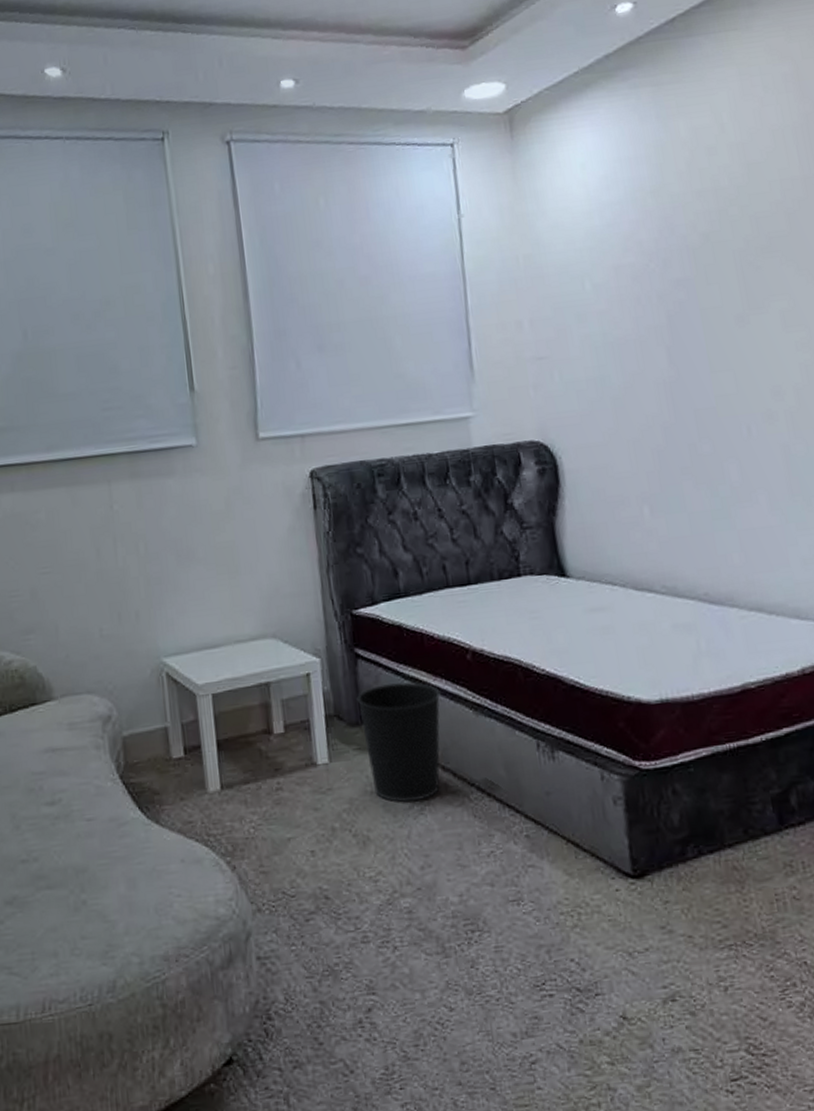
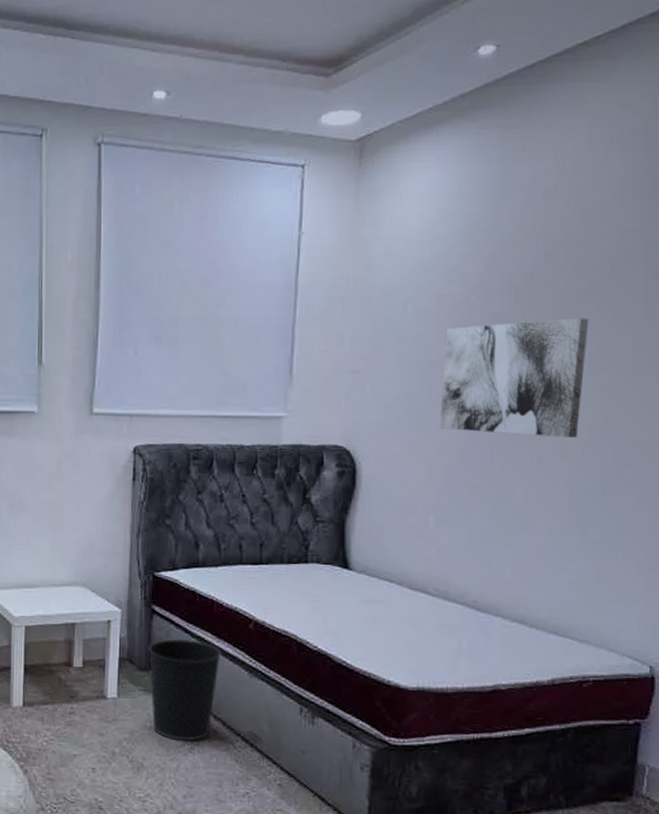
wall art: none [630,273,783,410] -> present [439,318,589,438]

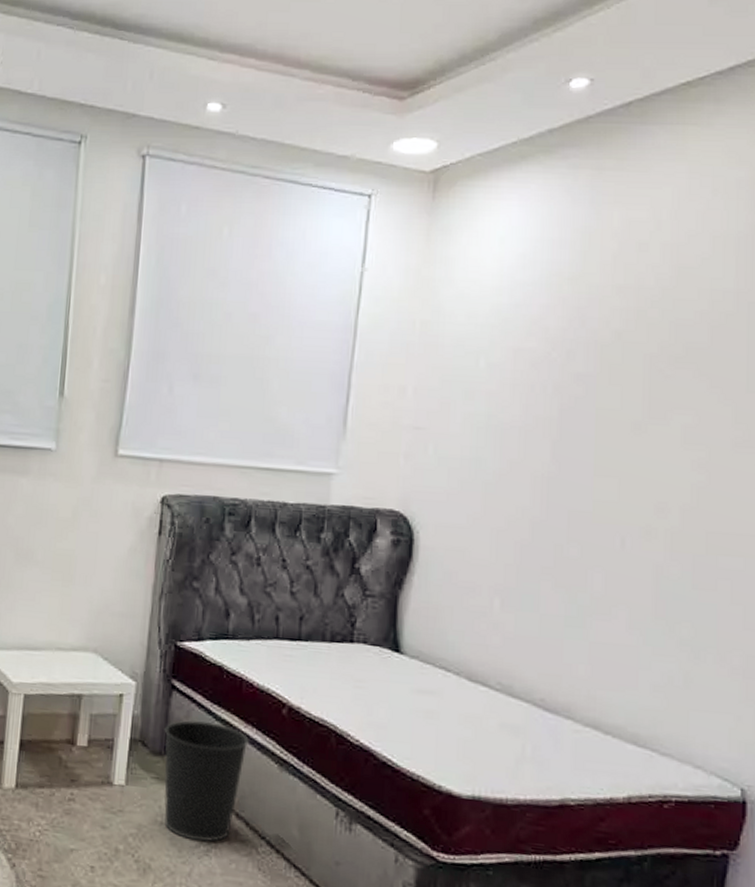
wall art: present [439,318,589,438] -> none [510,384,683,519]

